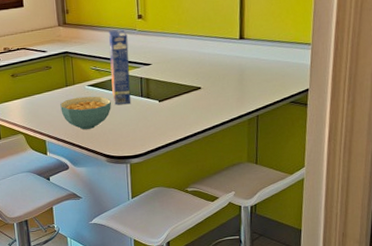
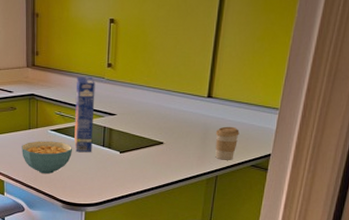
coffee cup: none [251,65,275,99] -> present [215,126,240,160]

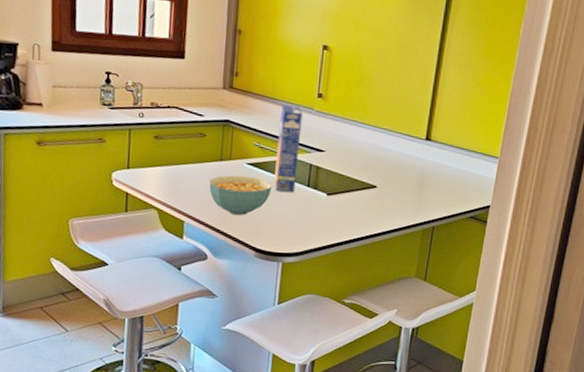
coffee cup: present [215,126,240,160] -> none [432,172,458,210]

